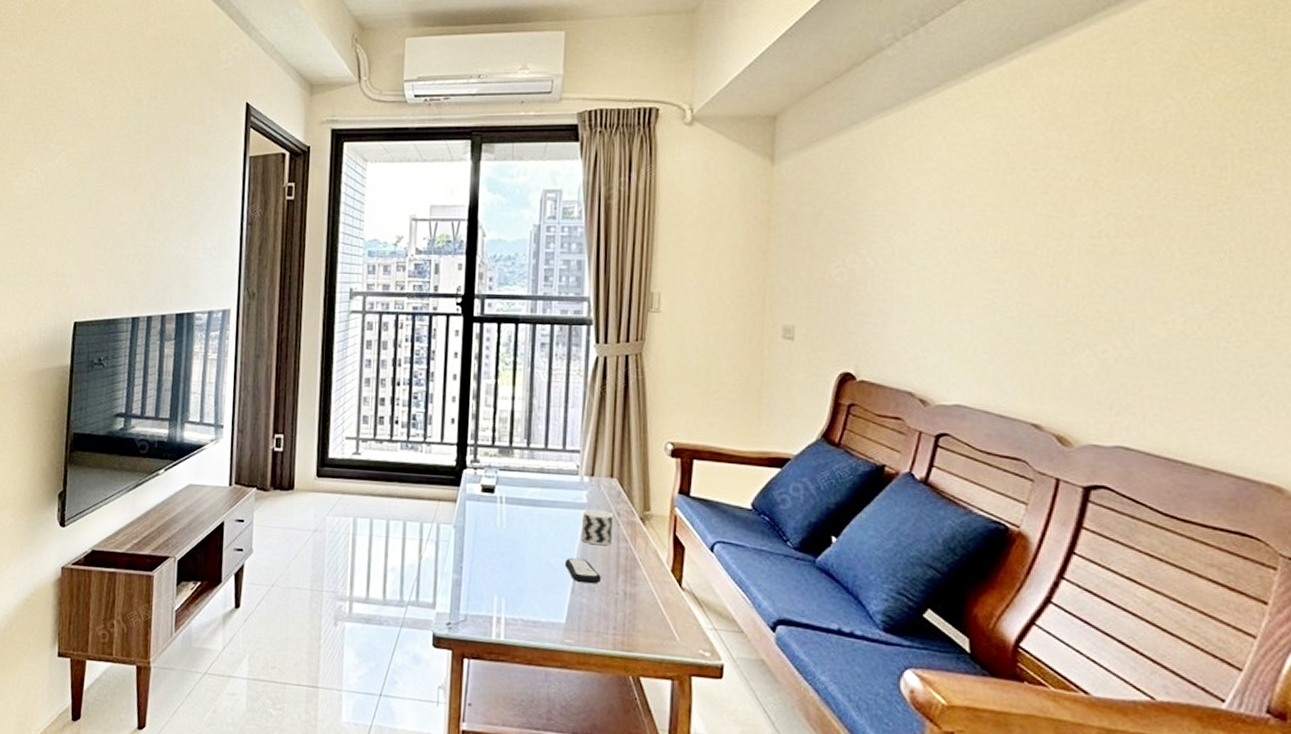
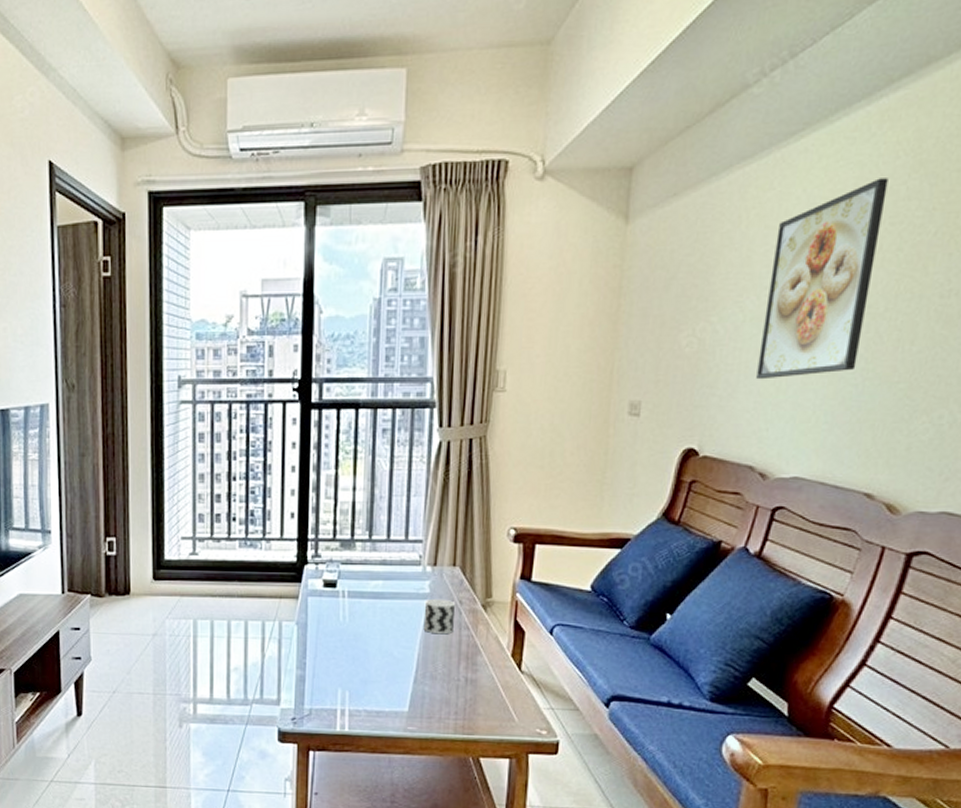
remote control: present [565,557,601,584] -> none [408,647,443,672]
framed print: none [909,129,1026,310] -> present [756,178,889,380]

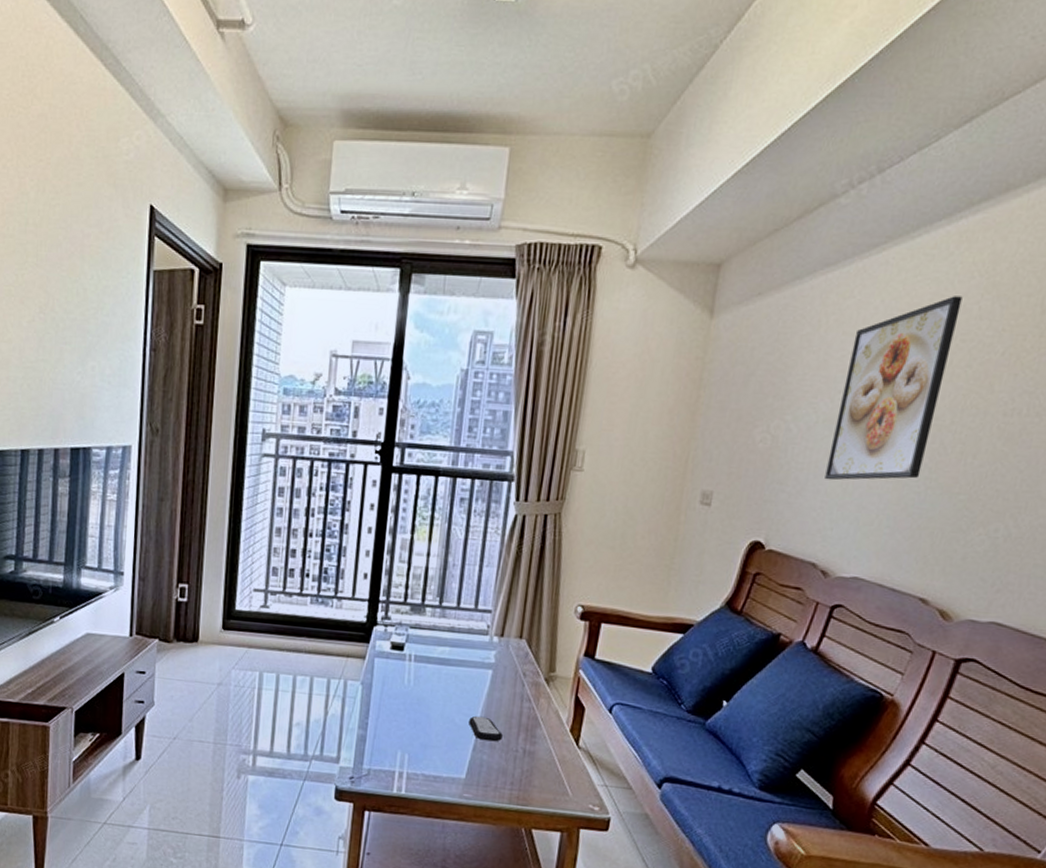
remote control: none [408,647,443,672] -> present [469,715,503,742]
cup: present [423,598,456,635] -> none [486,669,520,705]

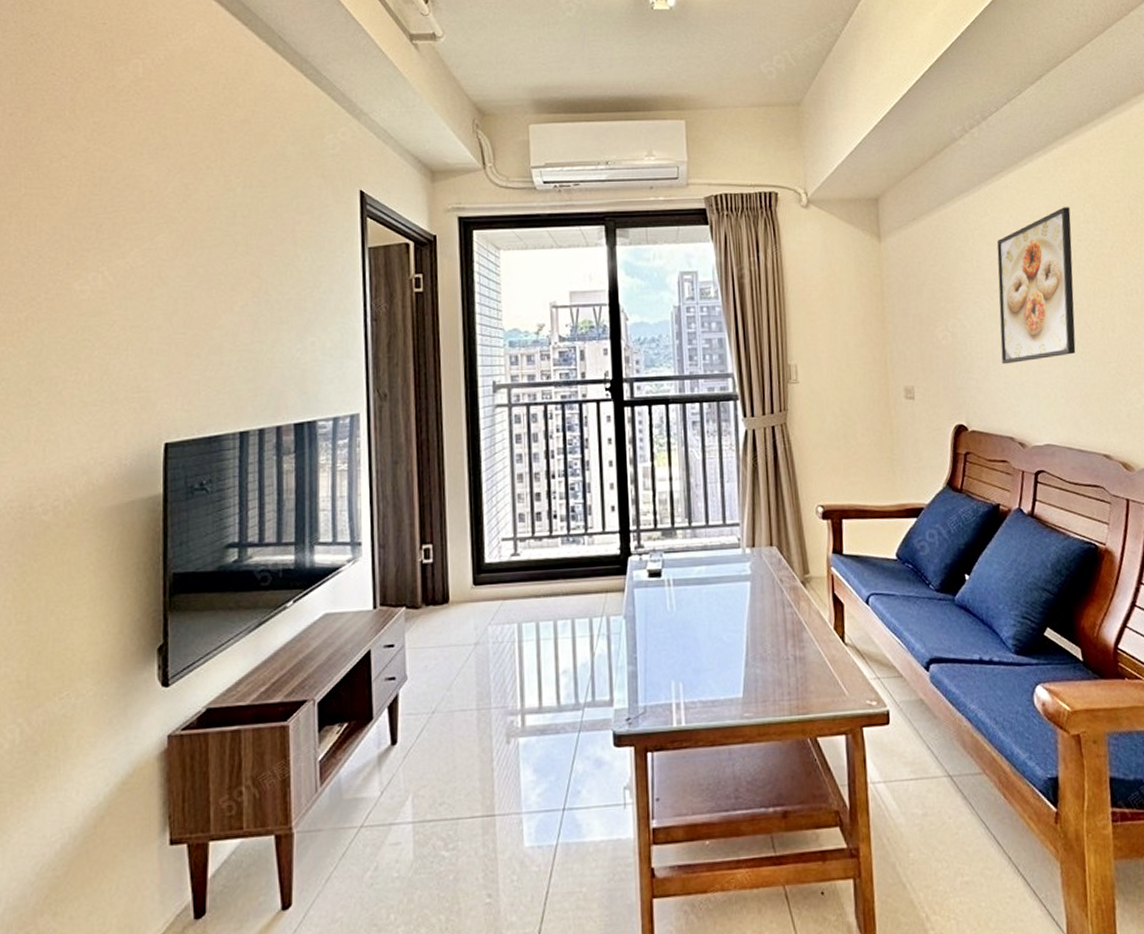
remote control: present [469,715,503,742] -> none [736,629,772,655]

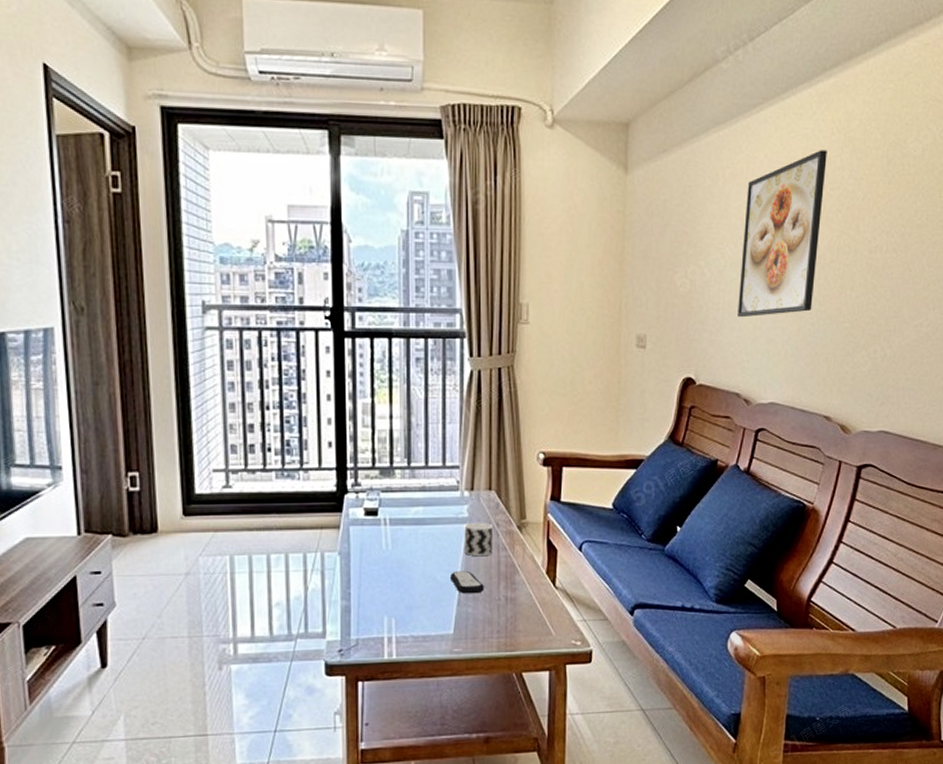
remote control: none [736,629,772,655] -> present [450,570,484,594]
cup: none [747,579,778,615] -> present [464,522,493,557]

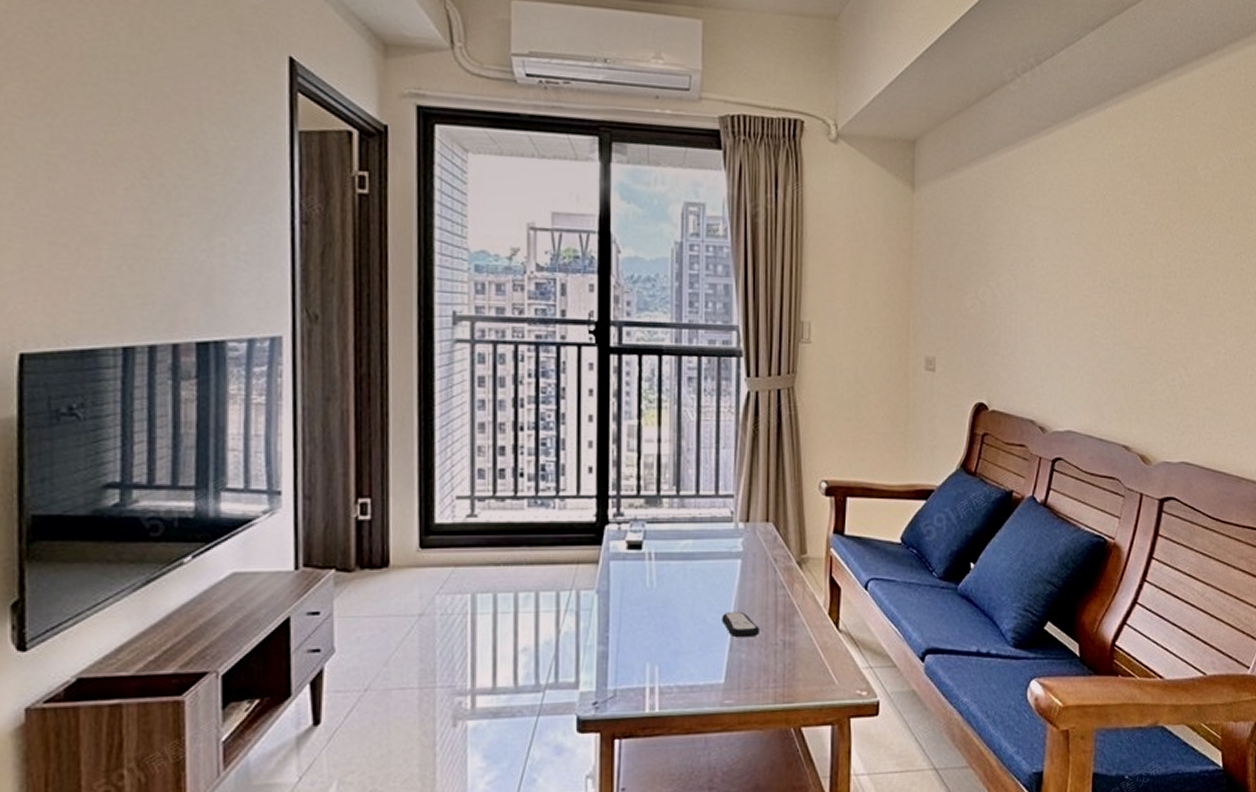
cup: present [464,522,493,557] -> none [737,557,771,596]
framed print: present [737,150,827,318] -> none [1031,174,1118,341]

